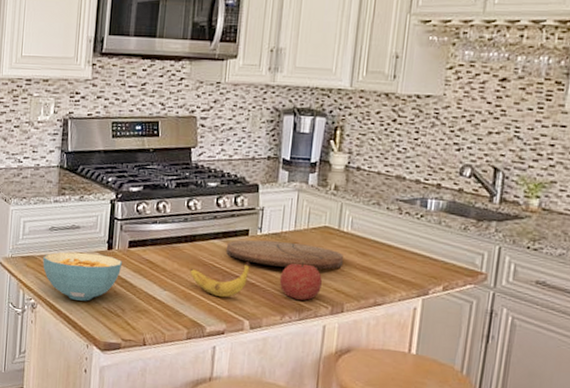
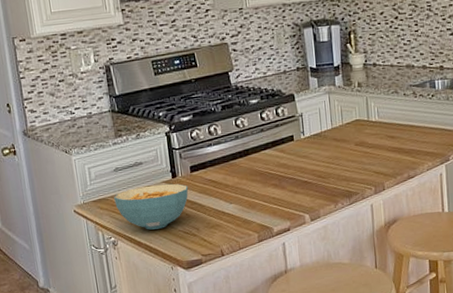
banana: present [190,262,250,298] -> none [249,163,301,200]
cutting board: present [226,239,344,270] -> none [277,138,377,164]
fruit: present [279,259,323,300] -> none [327,152,364,188]

